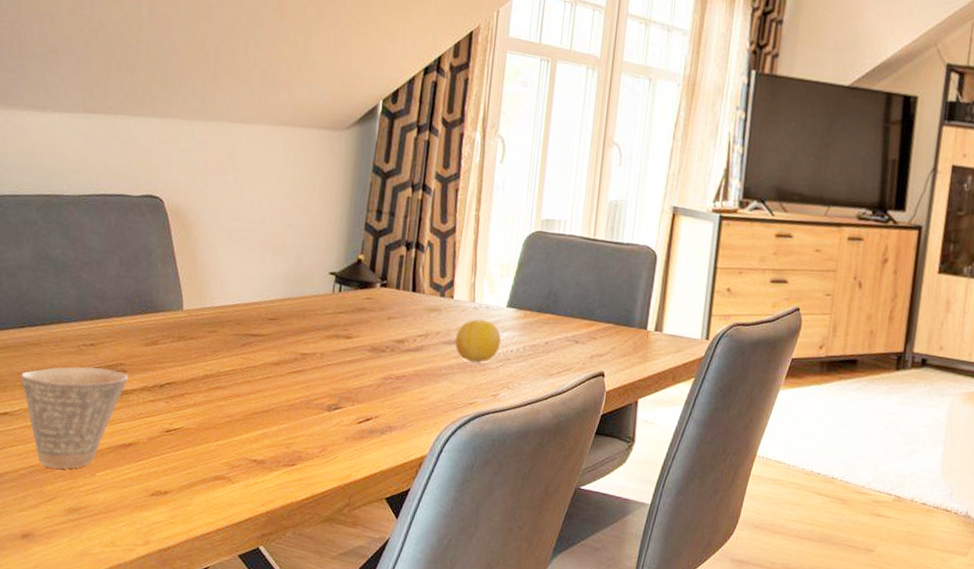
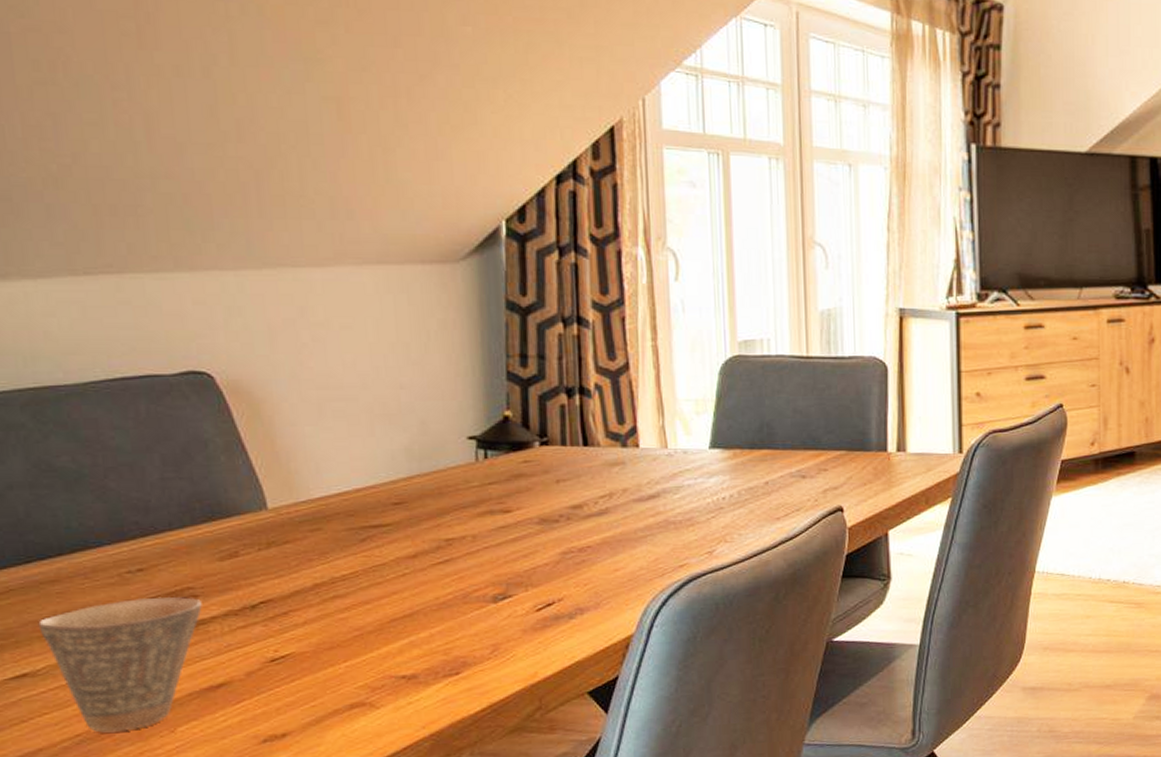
fruit: present [455,319,501,363] -> none [649,467,708,518]

